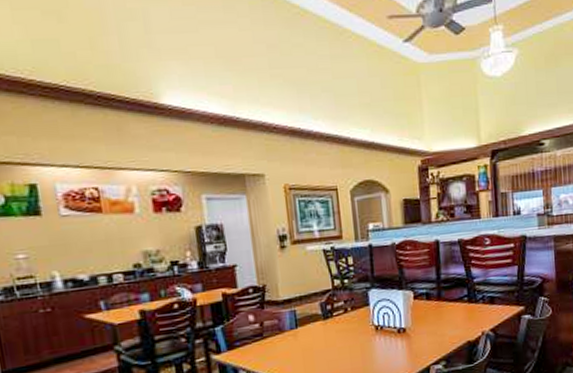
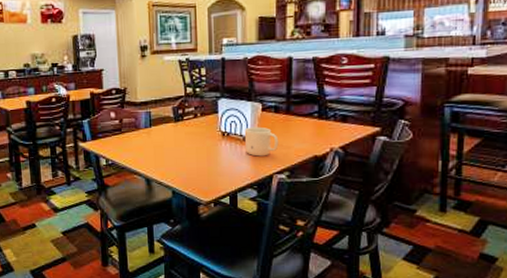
mug: none [397,316,433,349] -> present [244,126,279,157]

